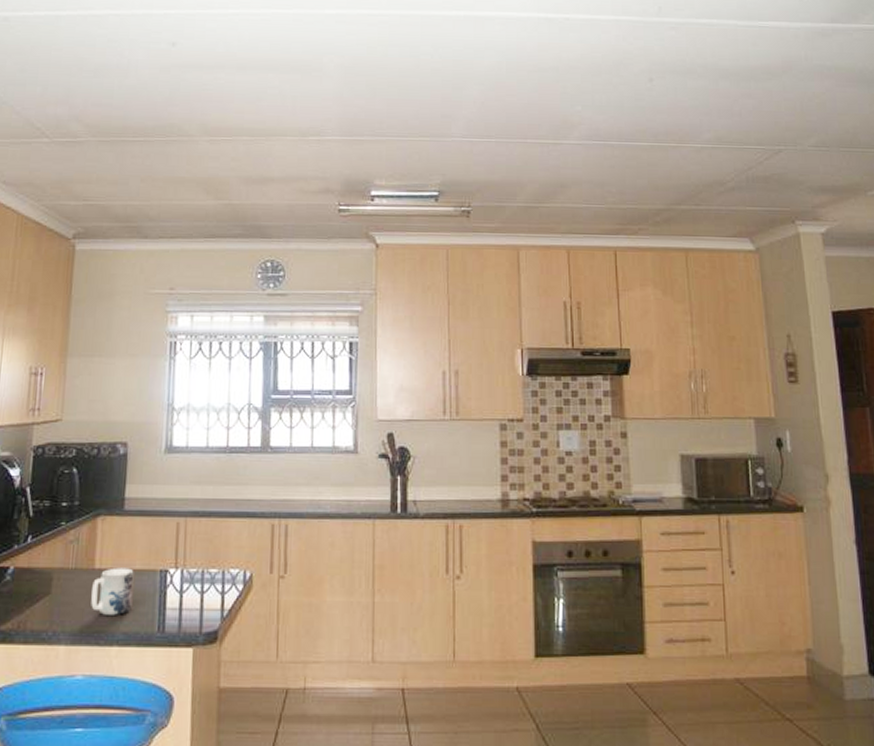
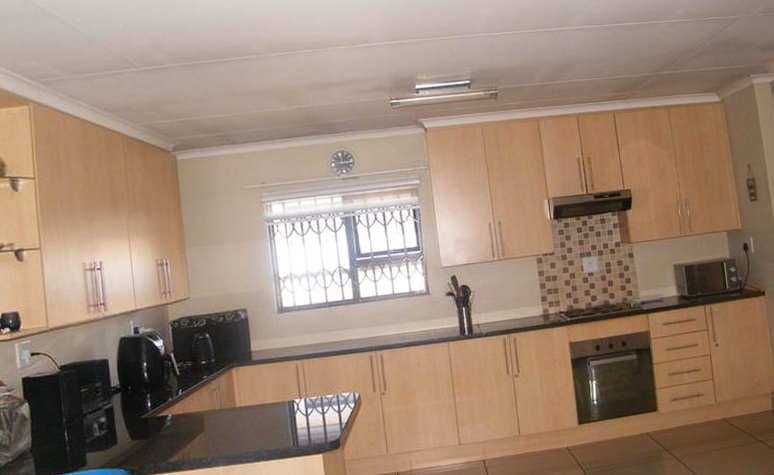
mug: present [91,567,134,615] -> none [236,403,270,440]

